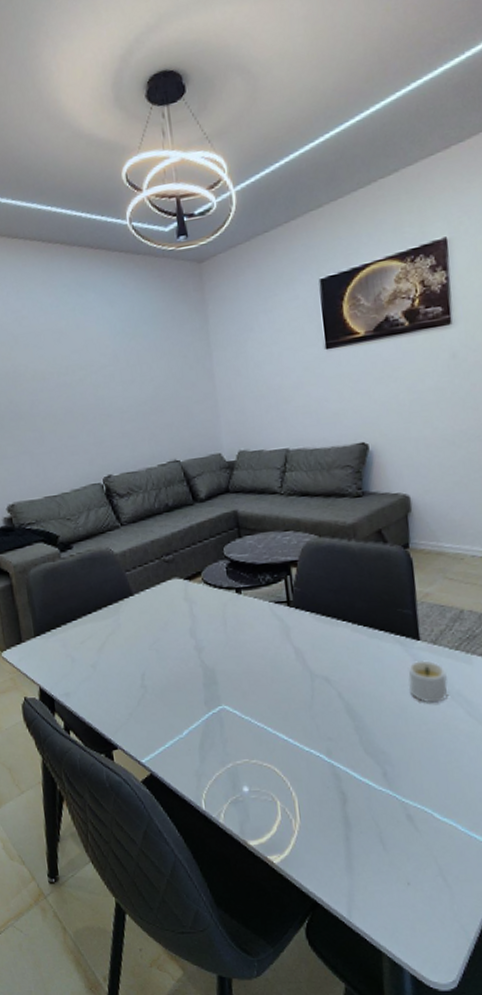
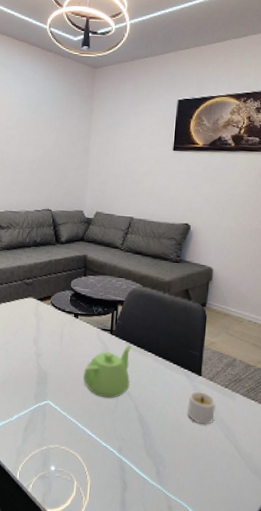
teapot: none [262,617,326,690] -> present [83,345,131,398]

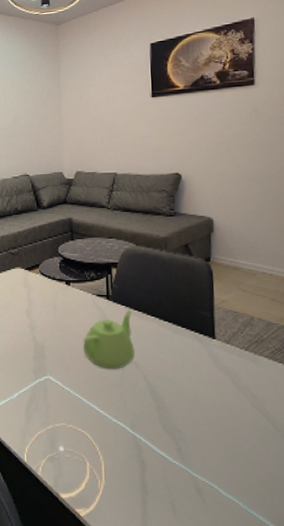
candle: present [187,391,217,425] -> none [203,356,238,394]

